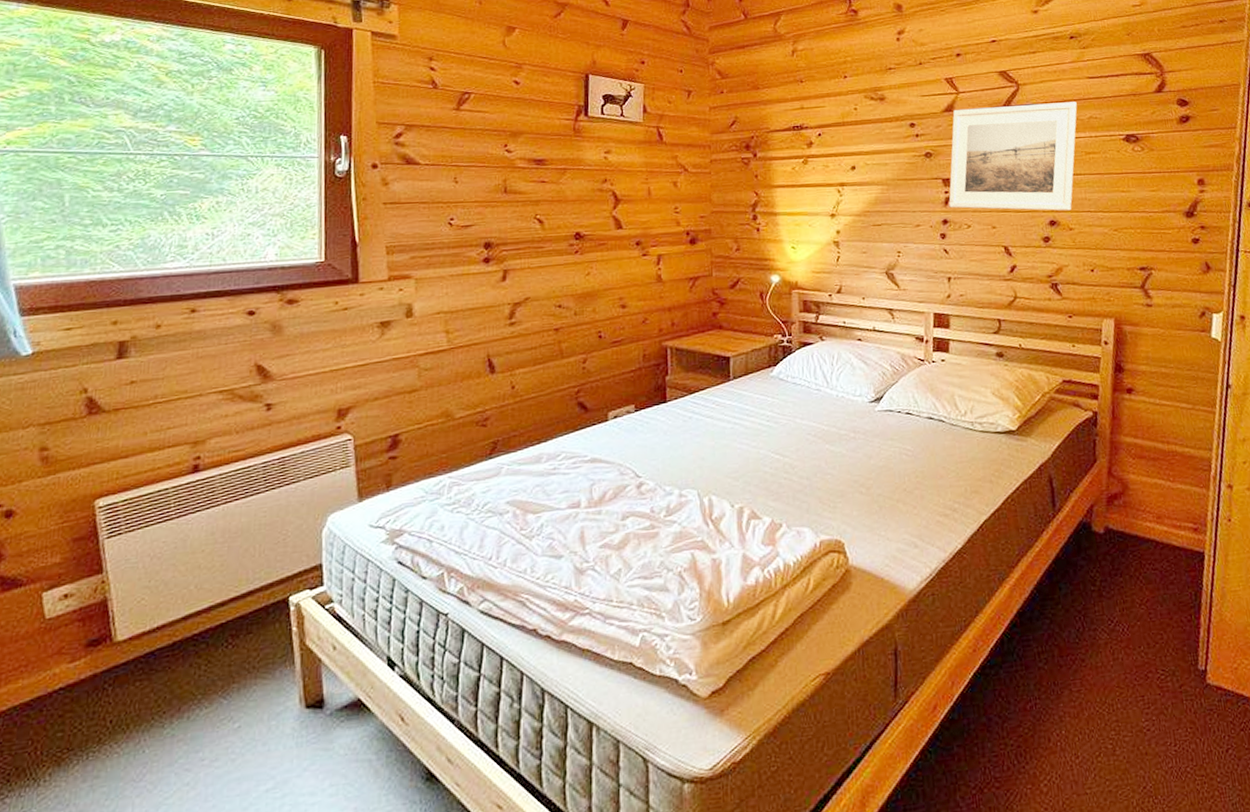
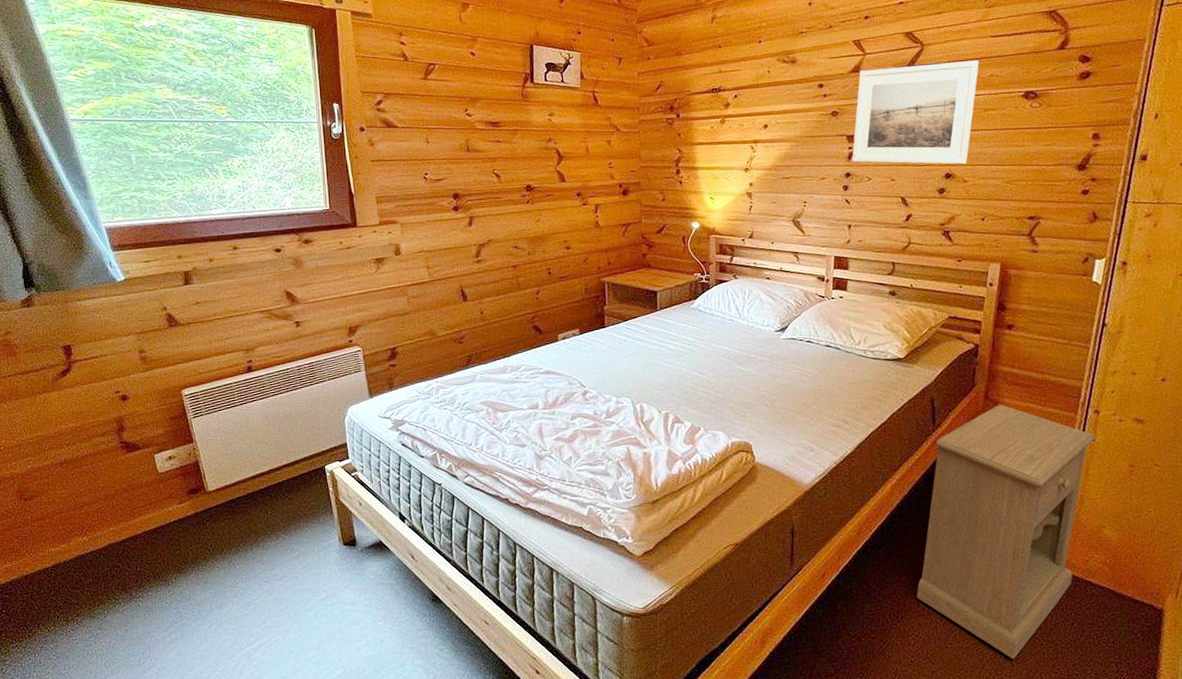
nightstand: none [1046,481,1233,804] -> present [916,404,1097,660]

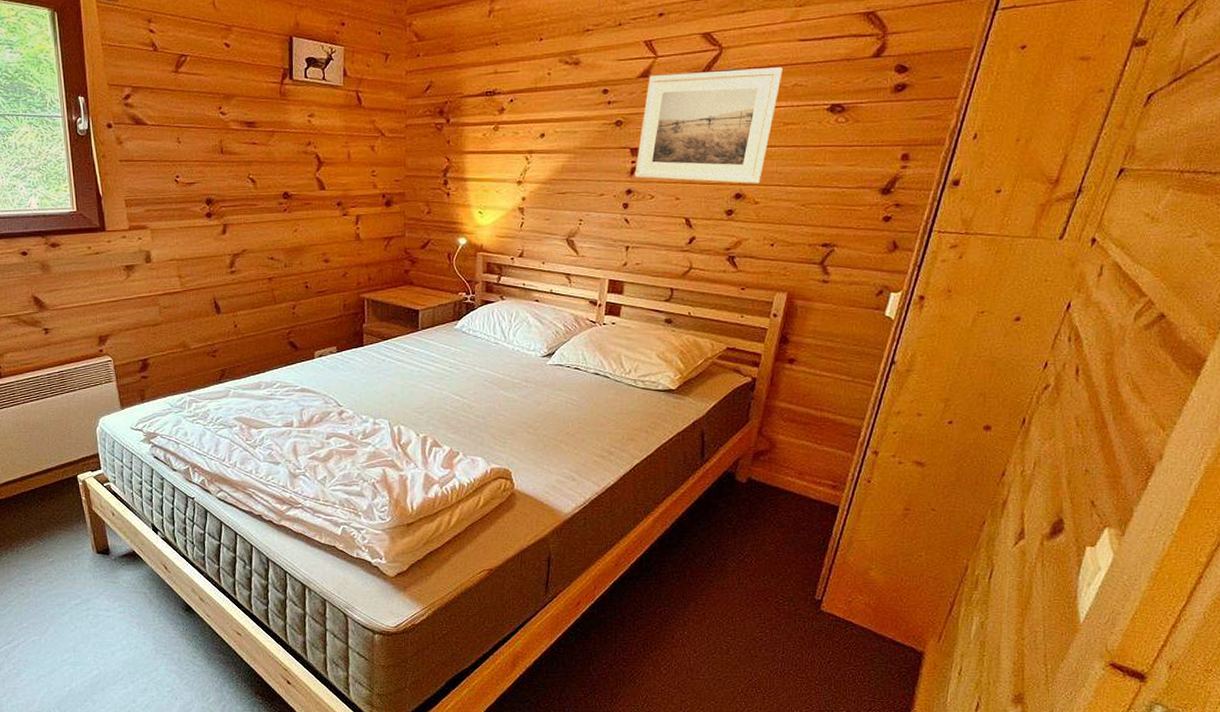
nightstand: present [916,404,1097,660] -> none [671,441,873,694]

